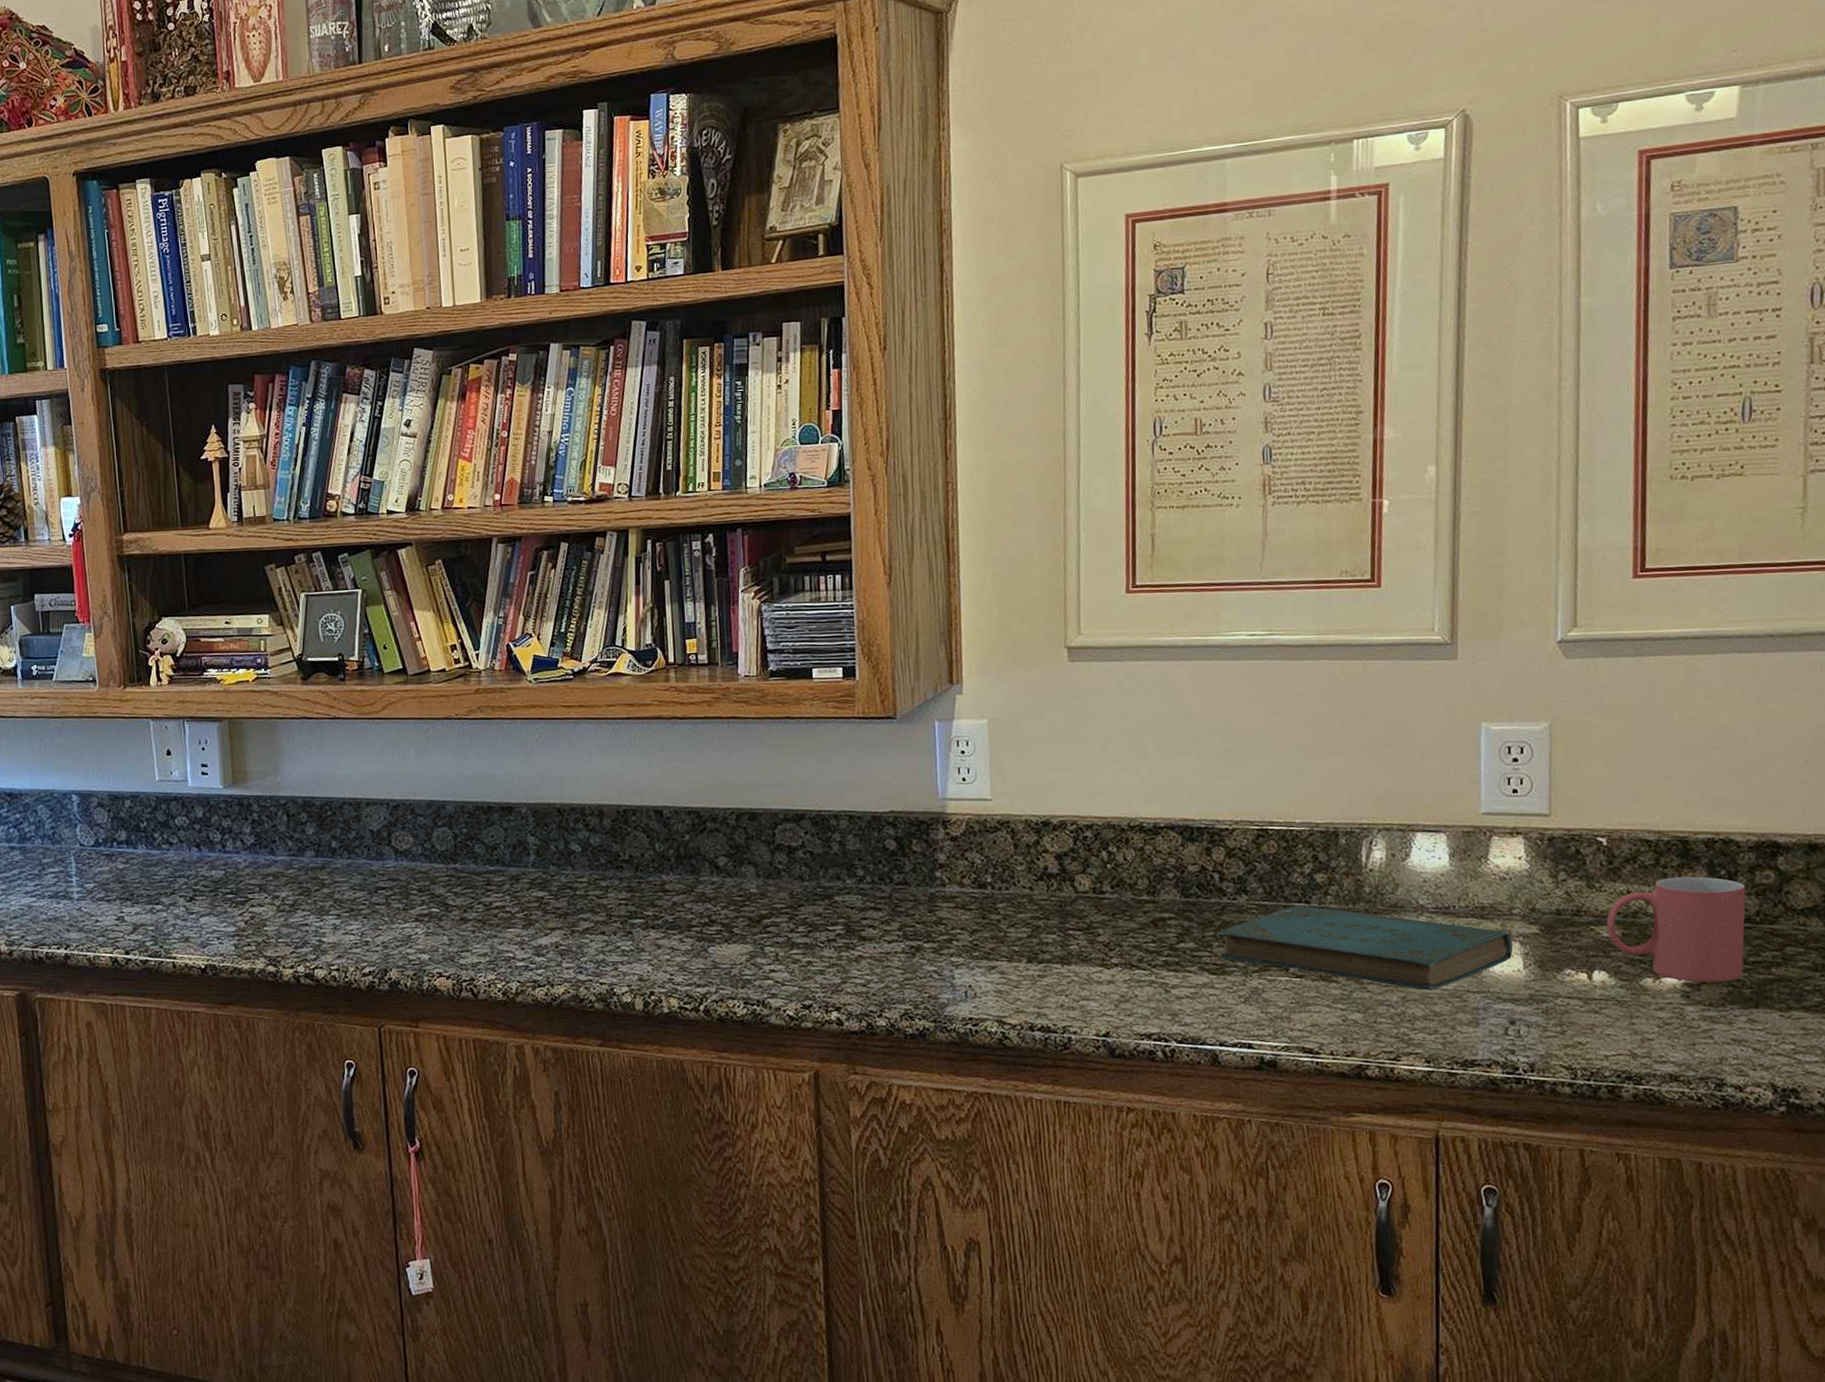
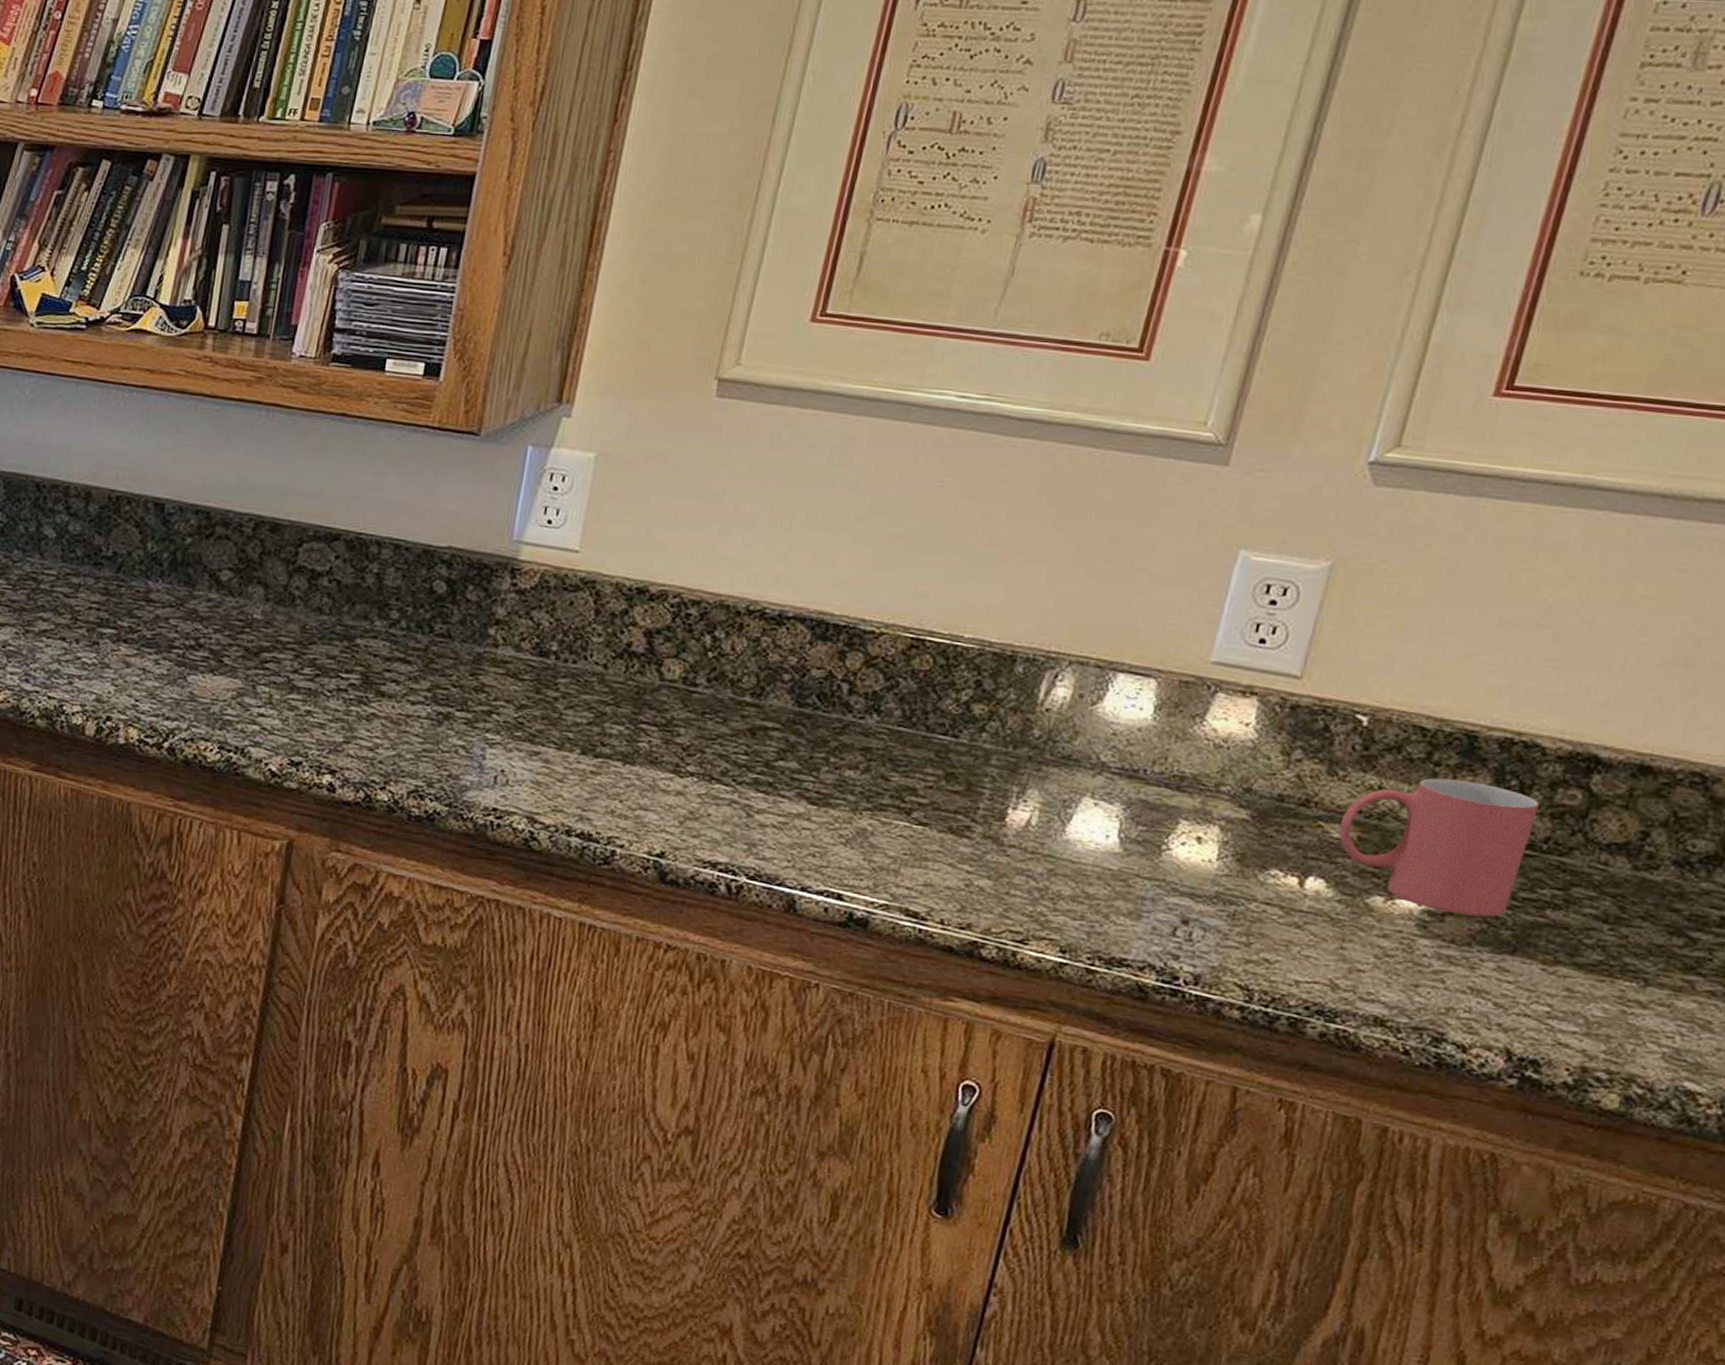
book: present [1217,906,1514,991] -> none [824,738,1213,868]

